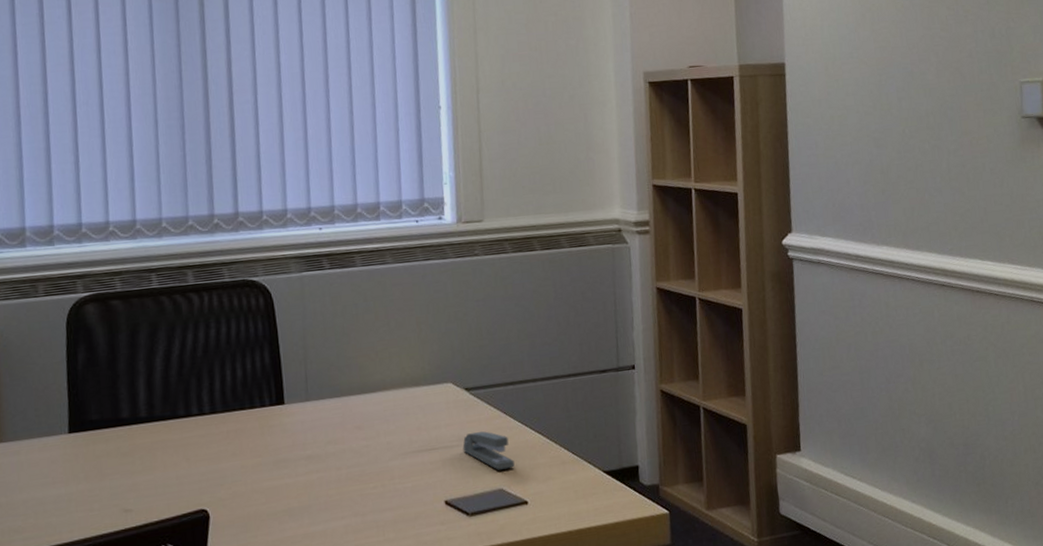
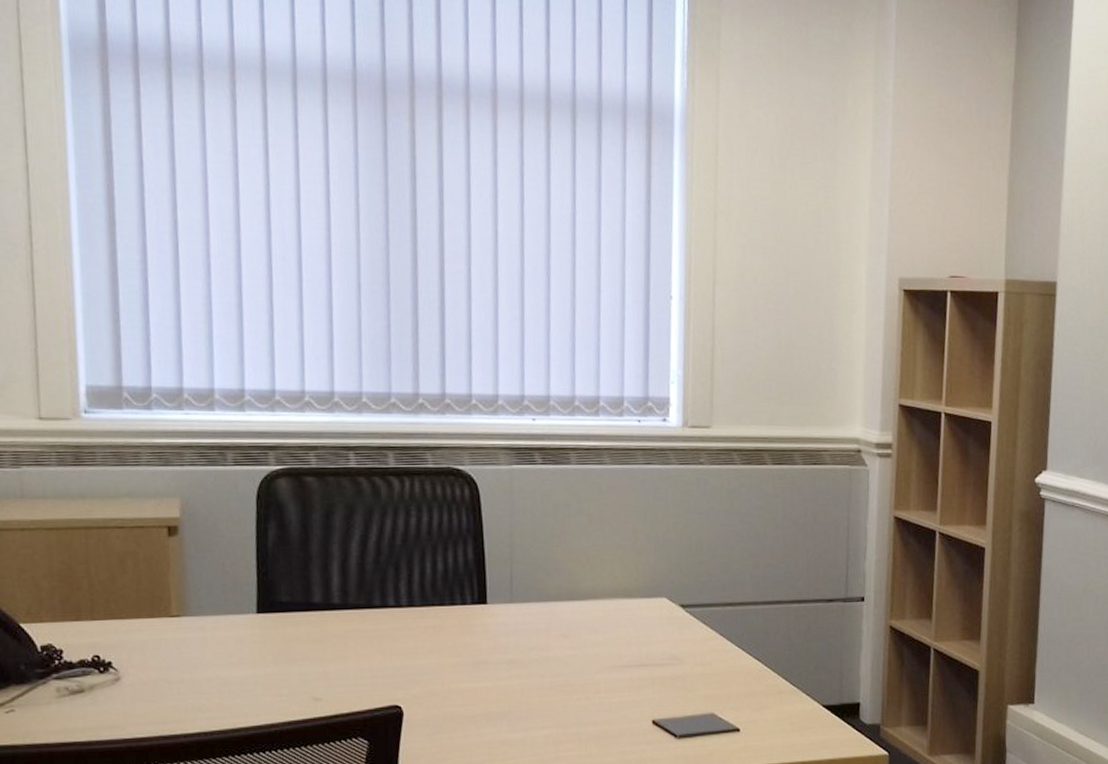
stapler: present [462,431,515,470] -> none [674,652,728,694]

